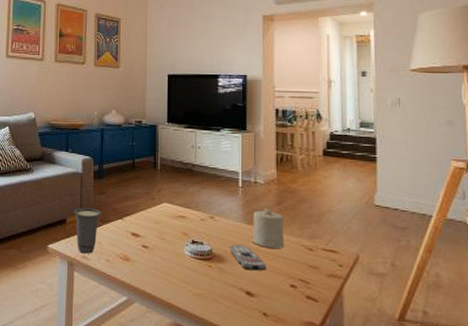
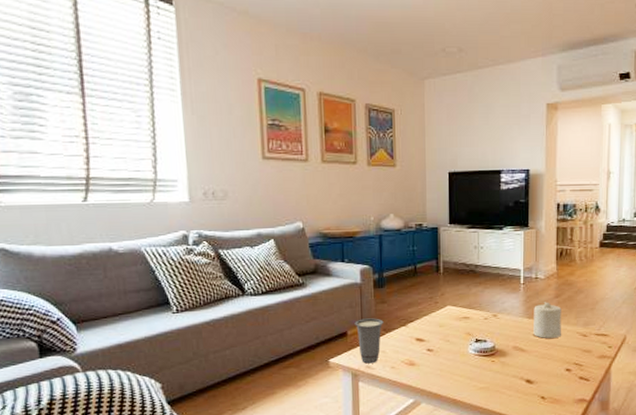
remote control: present [230,244,267,271] -> none [512,338,545,361]

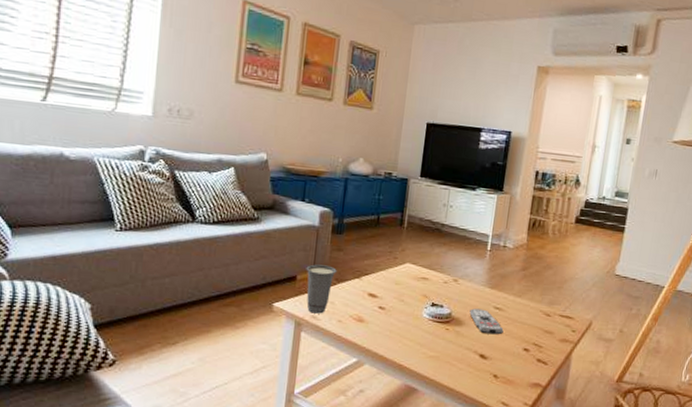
remote control: none [512,338,545,361] -> present [469,308,504,335]
candle: present [533,302,562,338] -> none [494,273,527,313]

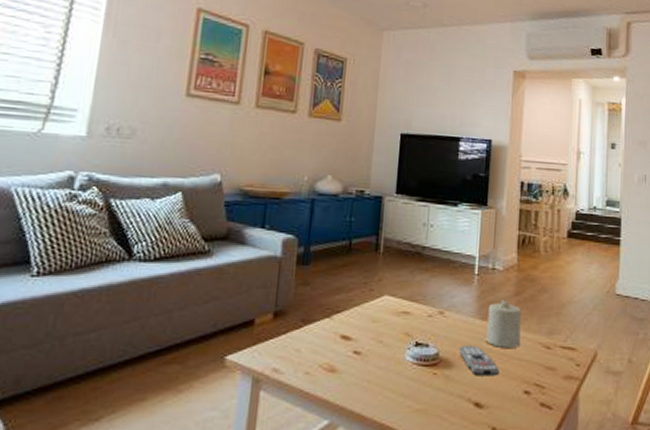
cup: present [306,264,337,314] -> none [266,303,303,366]
candle: none [494,273,527,313] -> present [486,300,522,348]

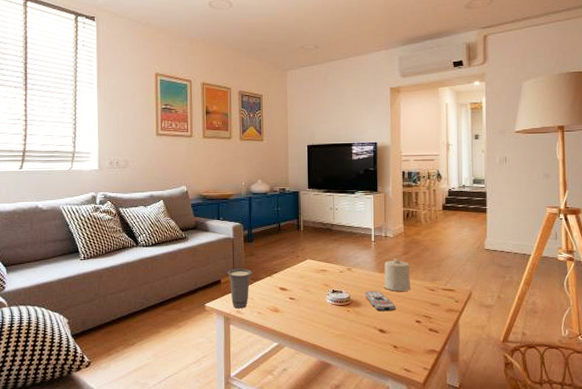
cup: none [266,303,303,366] -> present [227,268,252,309]

